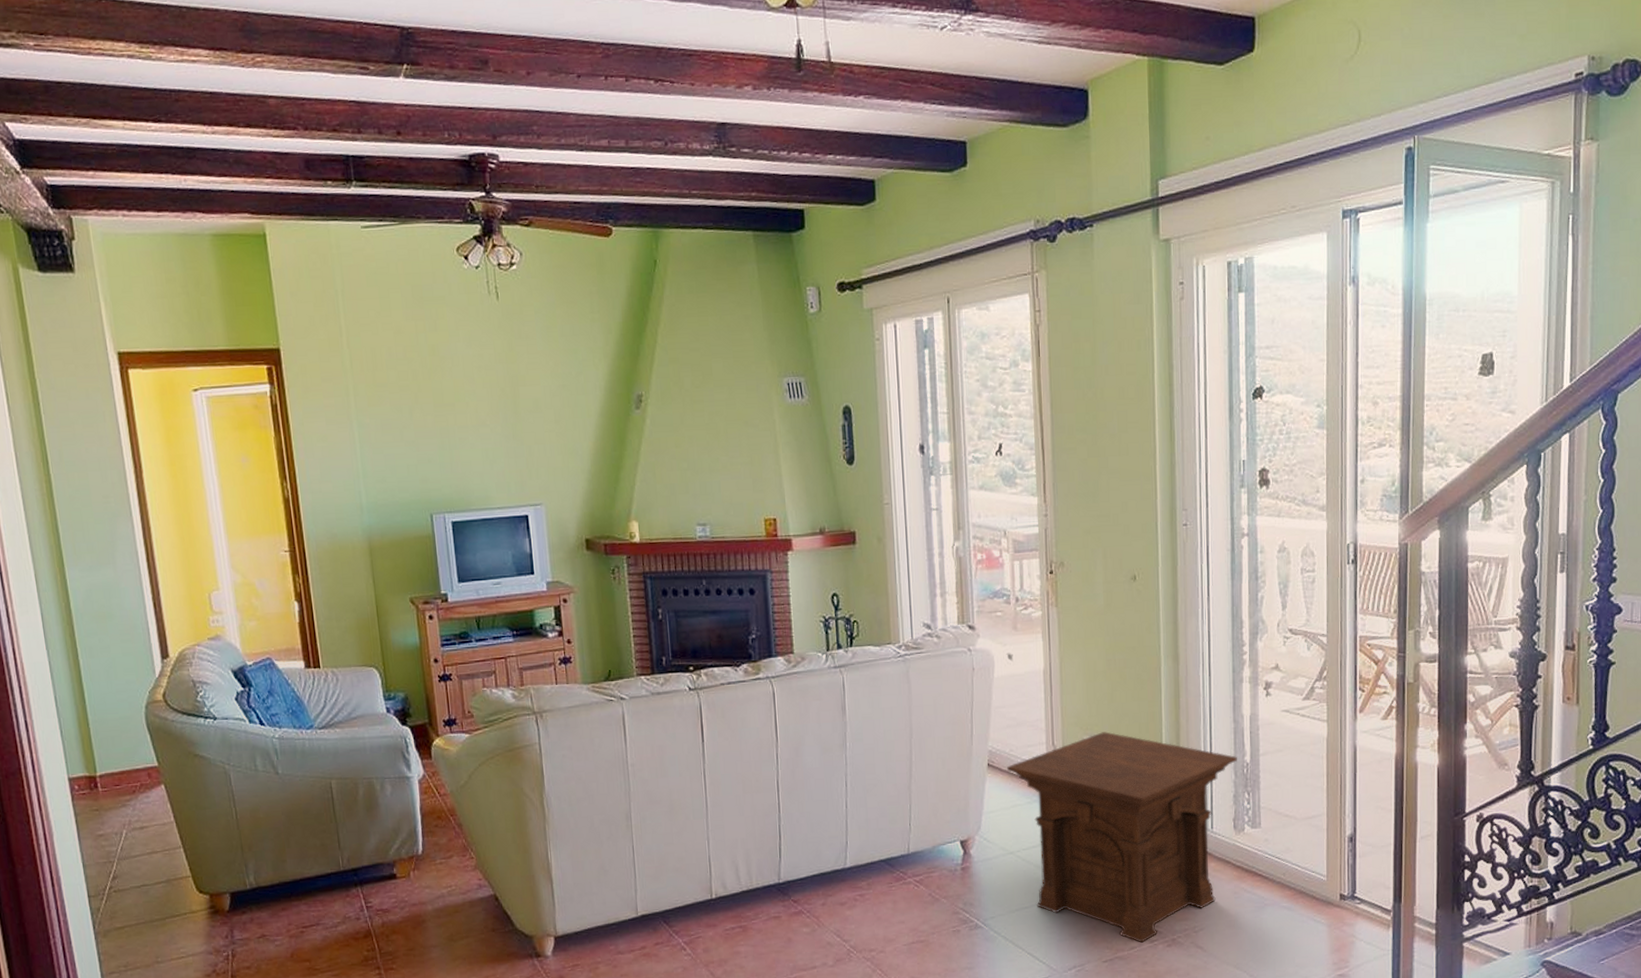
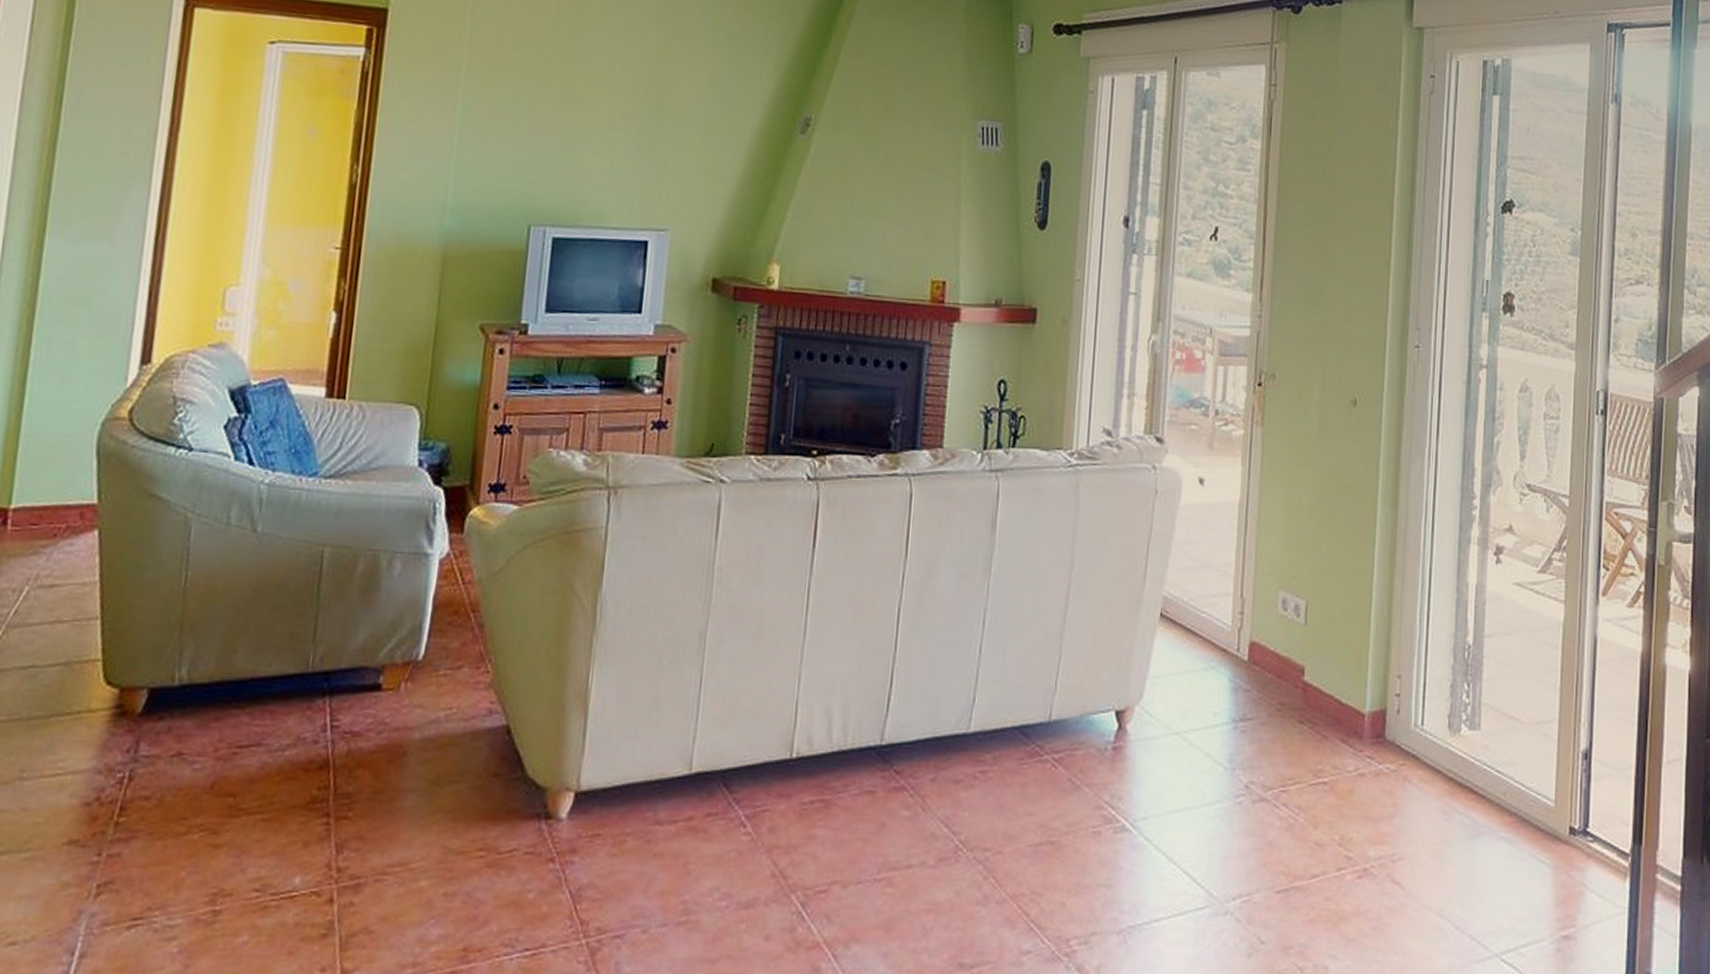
side table: present [1006,732,1237,943] -> none [1182,587,1458,870]

